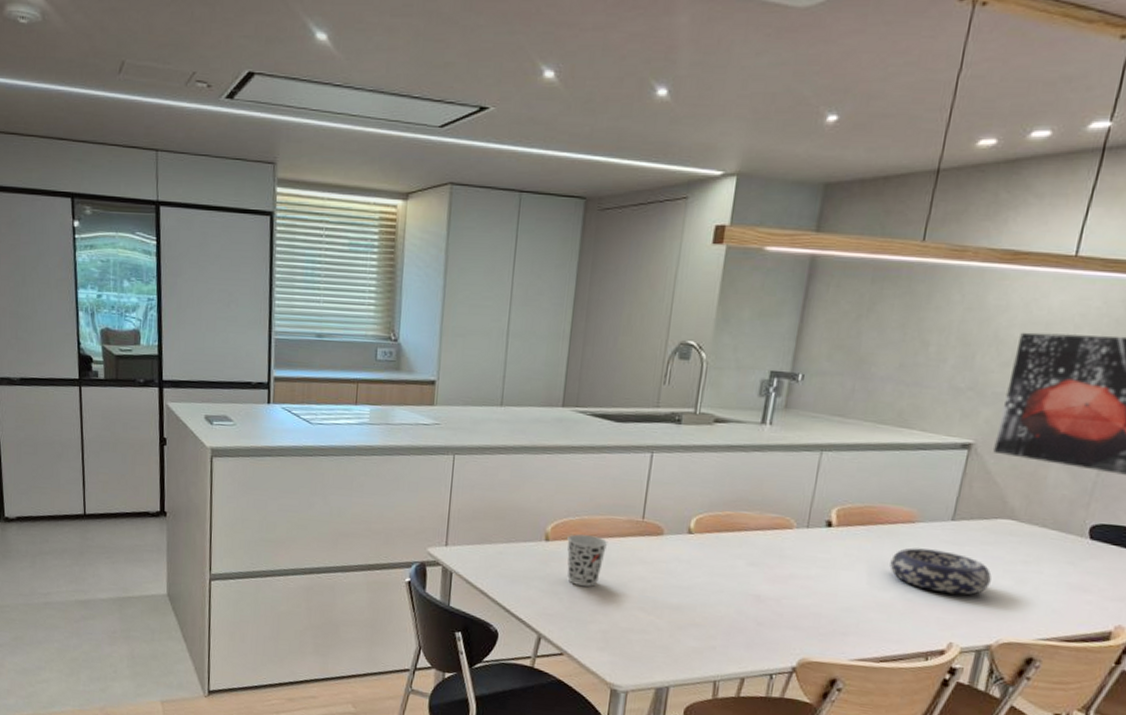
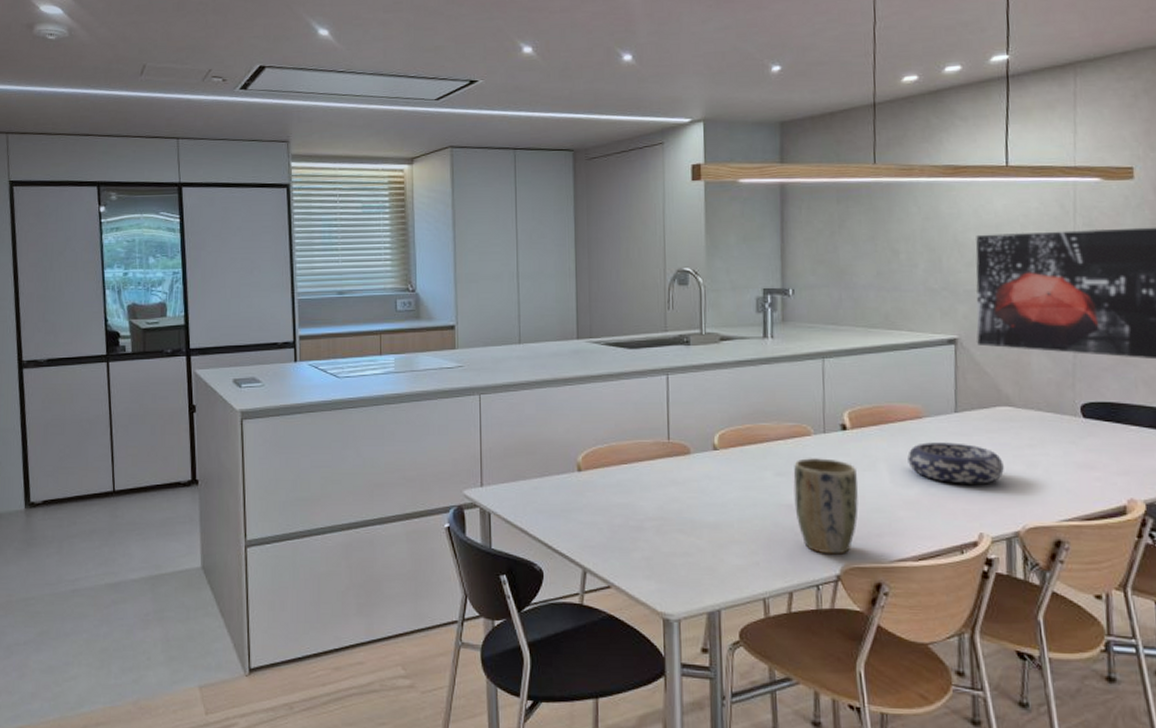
cup: present [567,534,608,587] -> none [599,461,639,513]
plant pot: none [762,550,834,648] -> present [793,457,859,555]

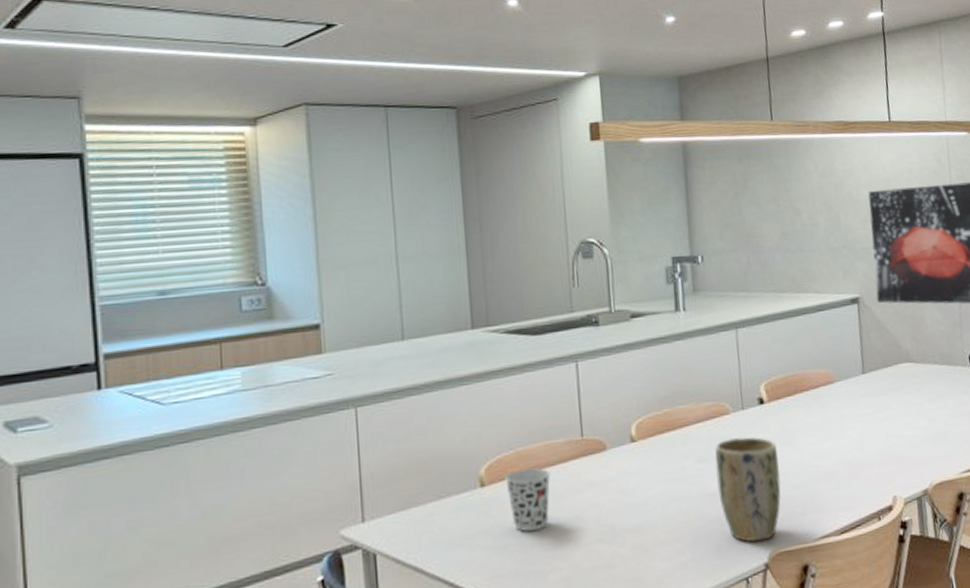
cup: none [599,461,639,513] -> present [505,468,551,532]
decorative bowl: present [907,442,1004,484] -> none [823,405,910,448]

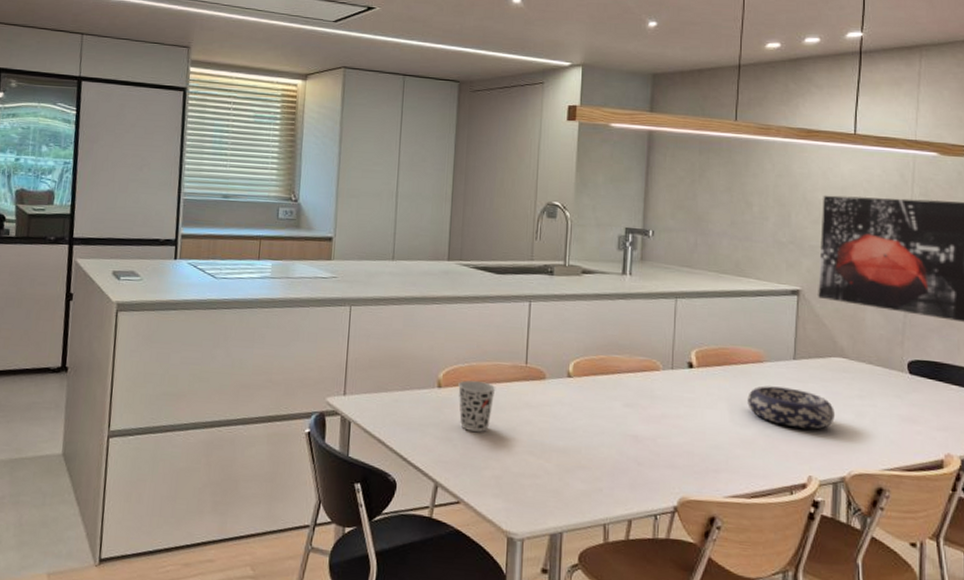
plant pot: present [715,436,781,542] -> none [639,391,700,487]
decorative bowl: none [823,405,910,448] -> present [747,386,835,430]

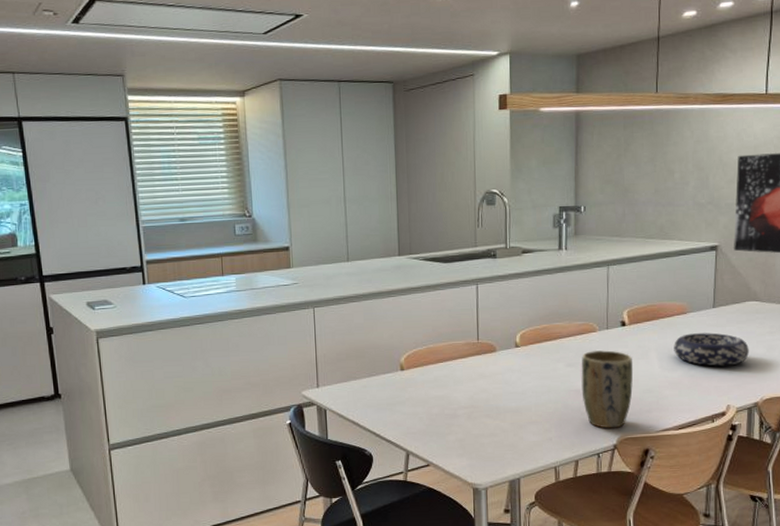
cup: present [458,380,496,432] -> none [419,360,453,404]
plant pot: none [639,391,700,487] -> present [581,349,634,429]

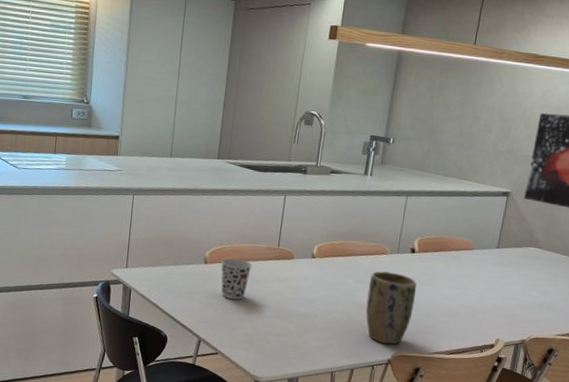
cup: none [419,360,453,404] -> present [221,258,253,300]
decorative bowl: present [674,332,749,367] -> none [455,268,524,304]

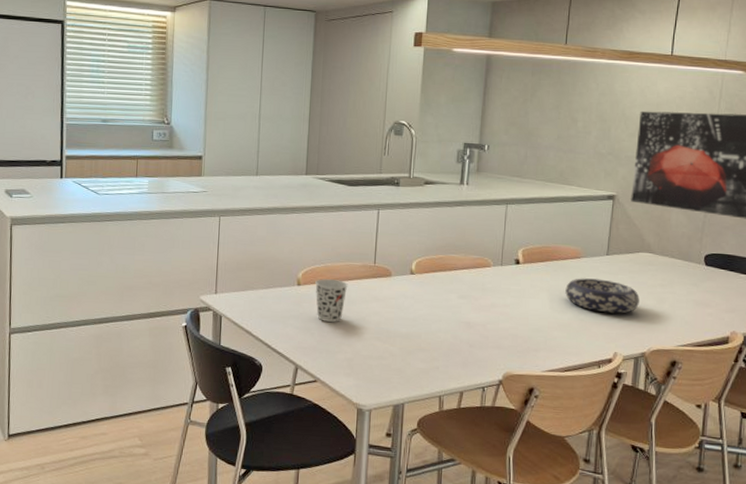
plant pot: present [366,270,417,345] -> none [471,284,524,364]
decorative bowl: none [455,268,524,304] -> present [565,278,640,314]

